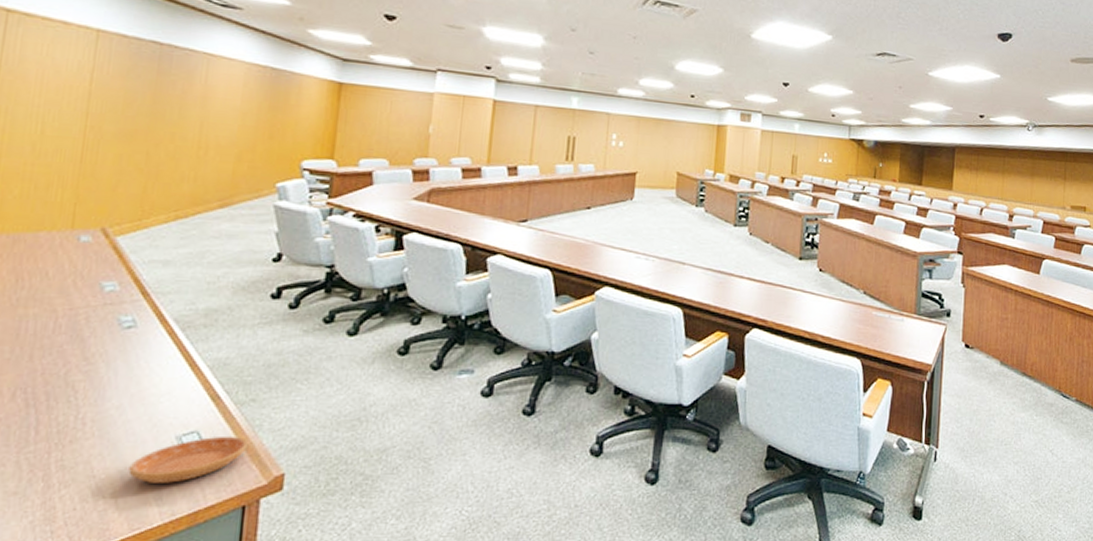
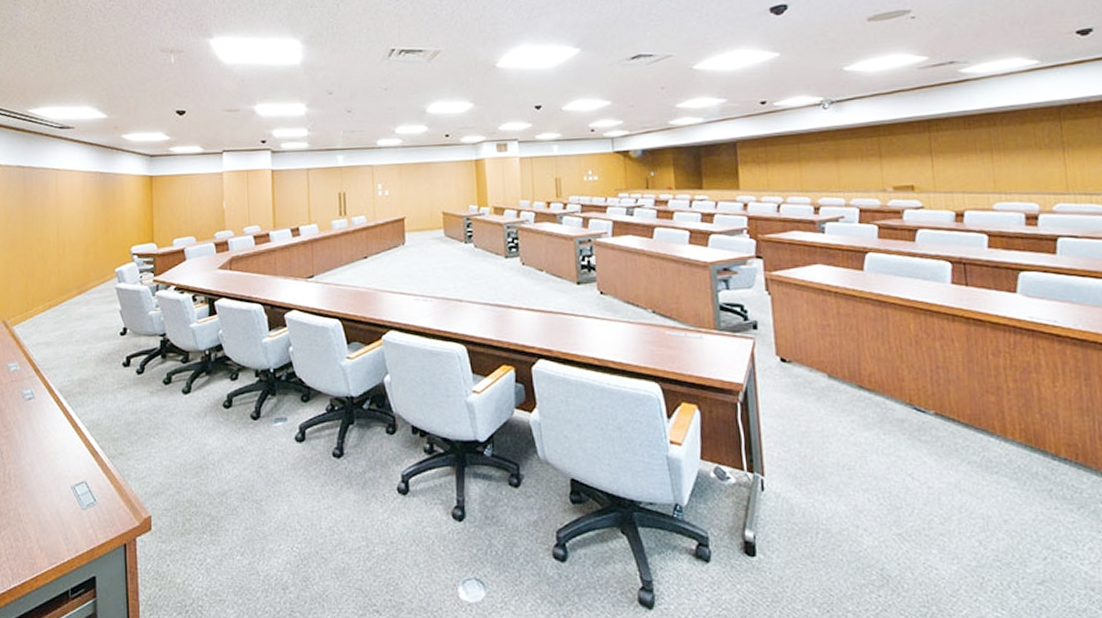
saucer: present [128,436,247,483] -> none [43,484,121,525]

